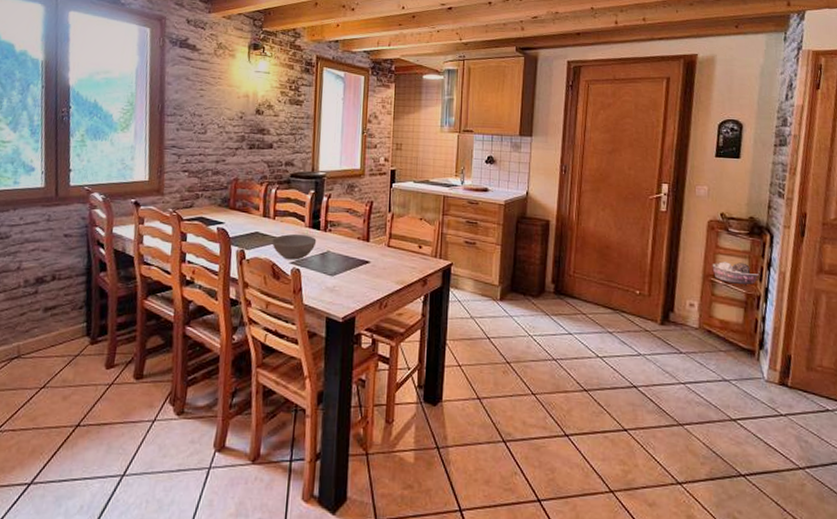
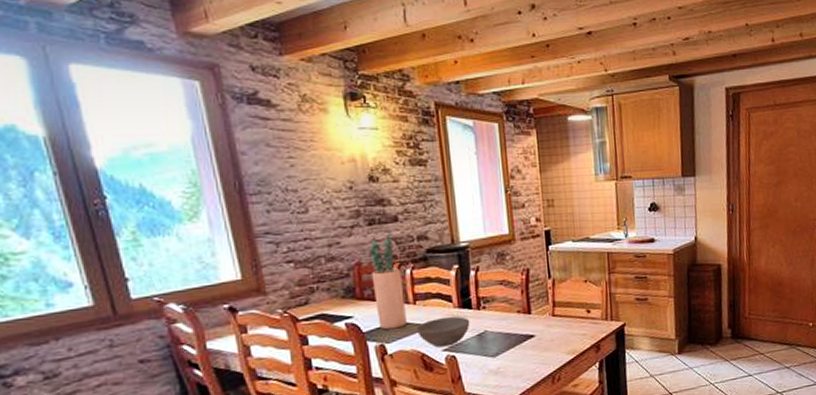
vase: none [243,156,268,238] -> present [369,231,408,330]

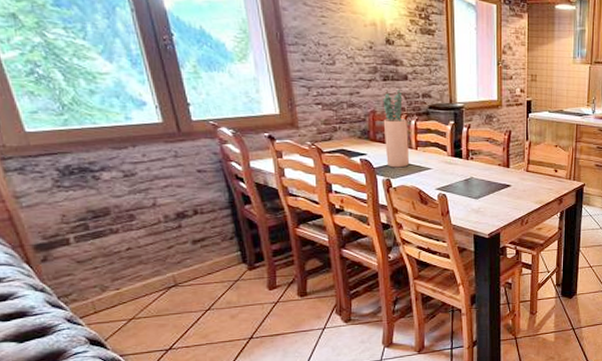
bowl: present [416,317,470,348] -> none [417,163,460,187]

